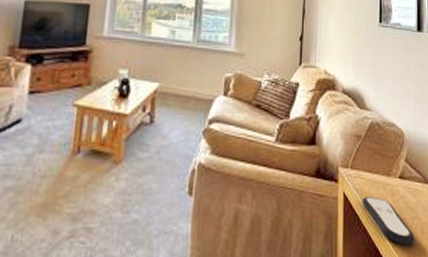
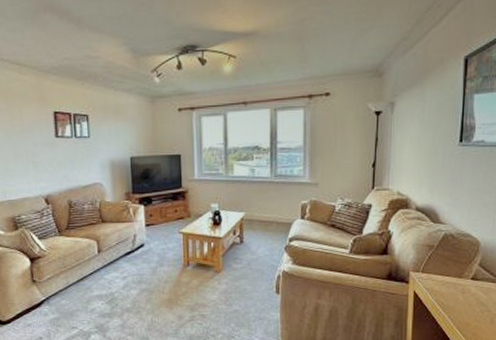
remote control: present [362,197,415,245] -> none [432,294,484,331]

